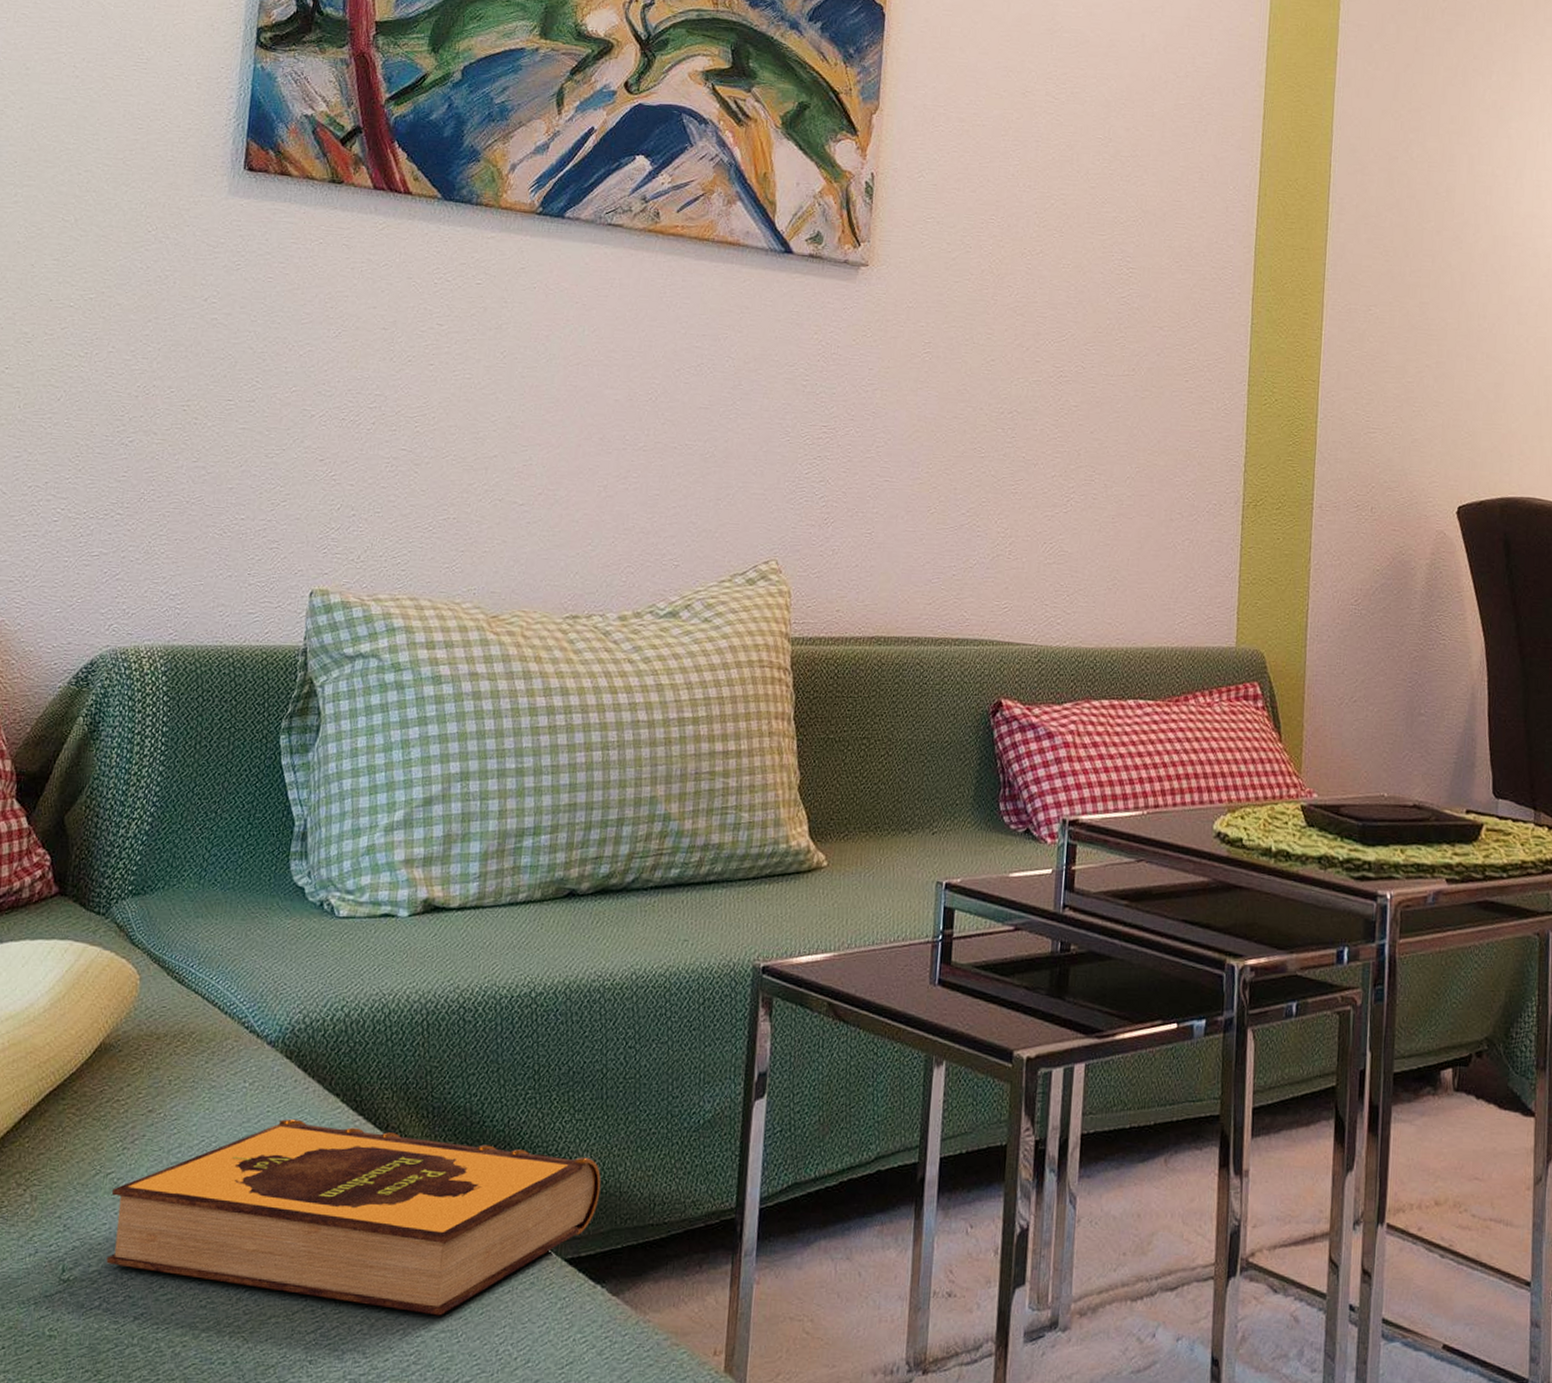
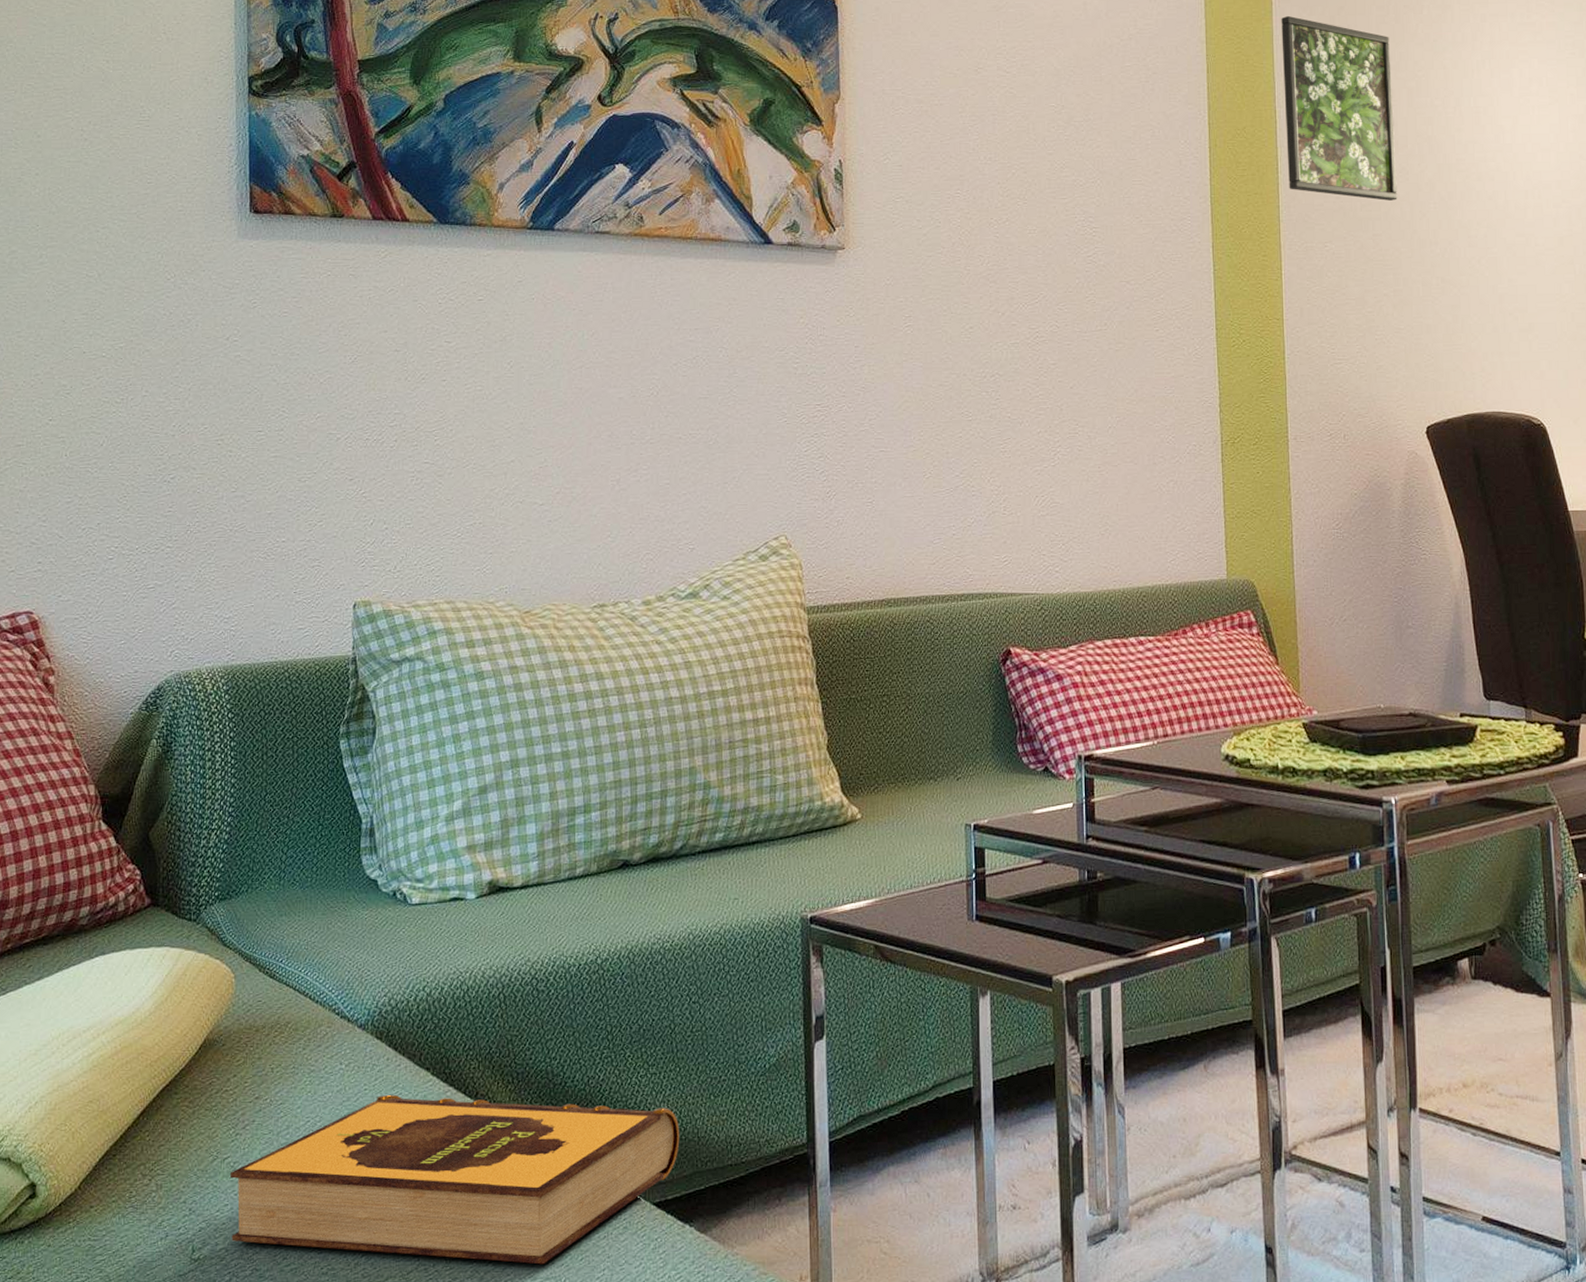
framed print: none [1337,67,1455,269] -> present [1281,15,1398,201]

